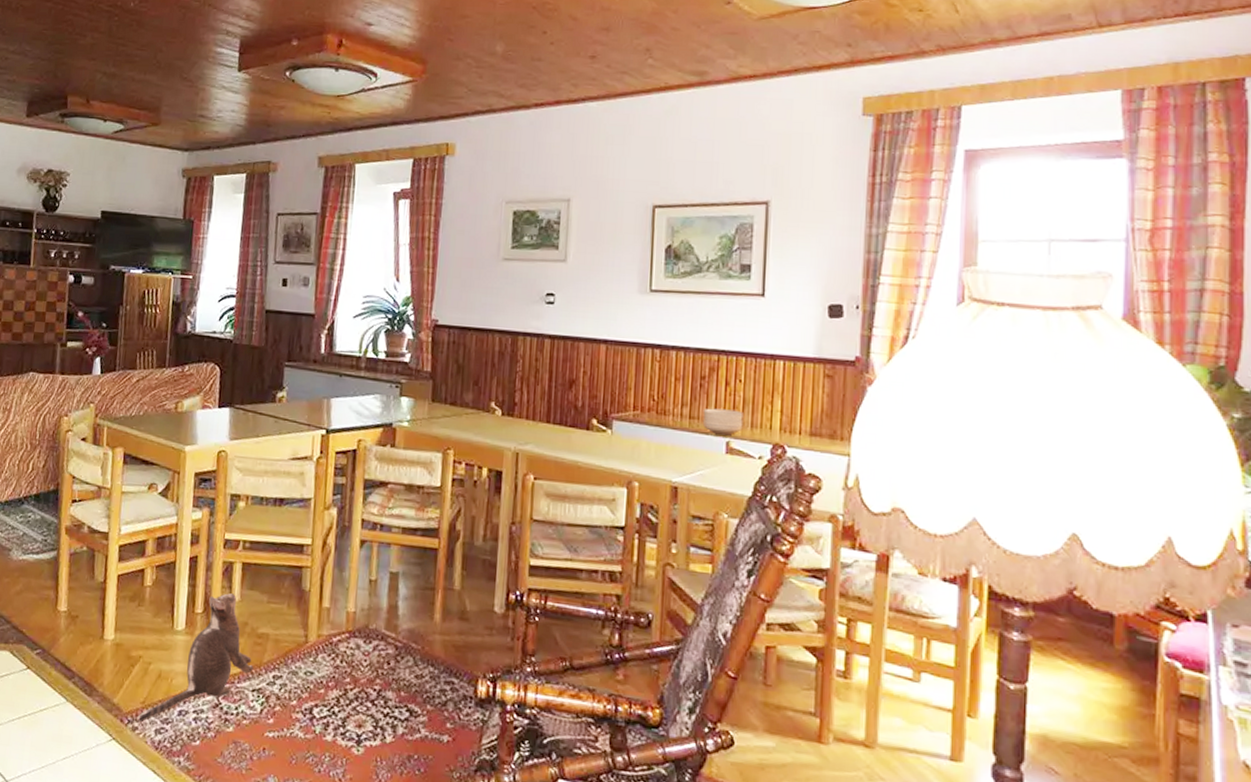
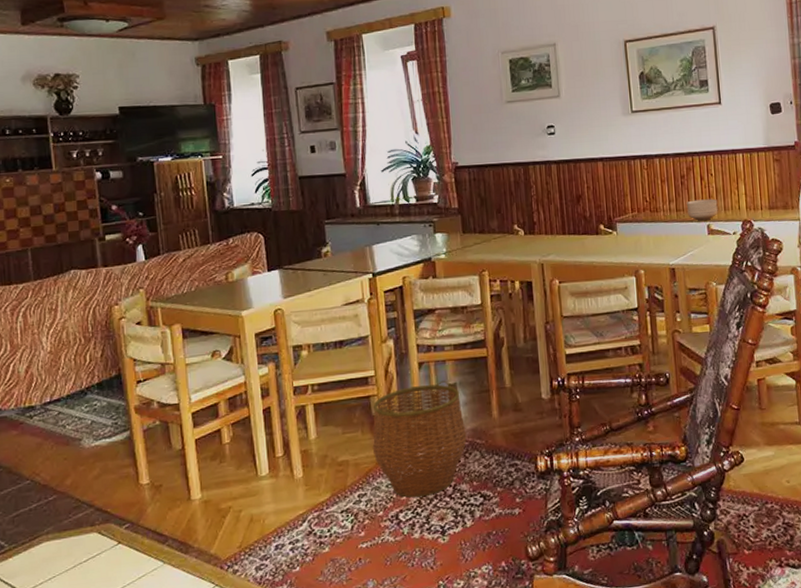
cat: present [137,593,254,722] -> none [236,433,339,564]
basket: none [296,565,402,696] -> present [372,380,467,498]

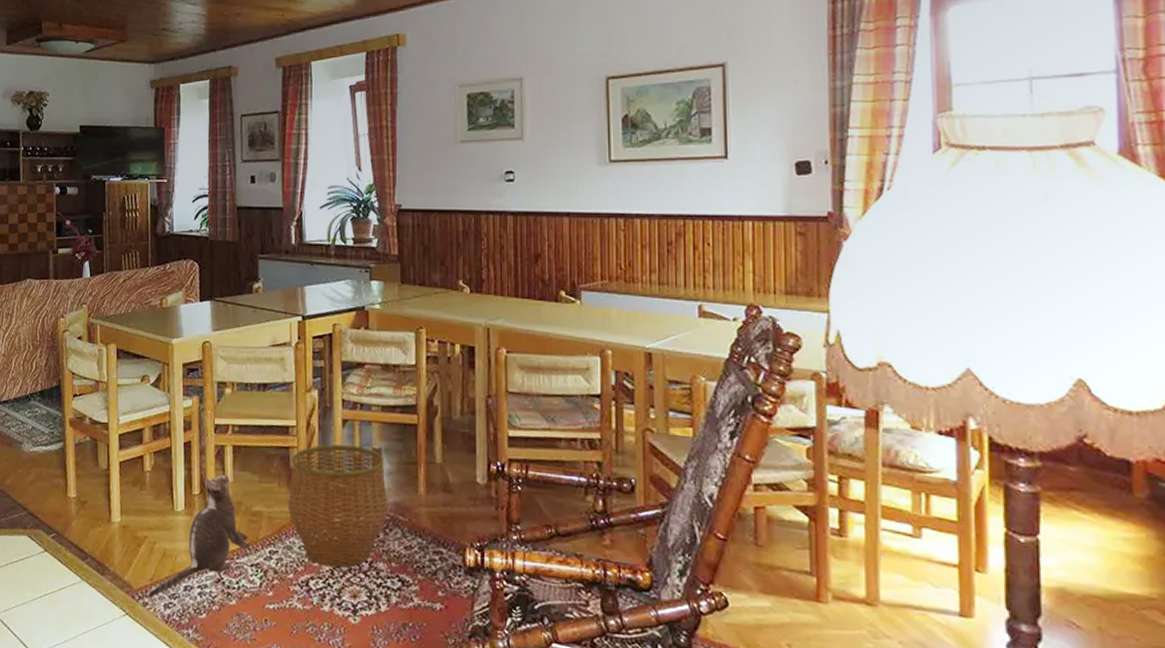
cat: none [236,433,339,564] -> present [146,475,251,597]
bowl: present [686,198,718,221] -> none [672,273,715,300]

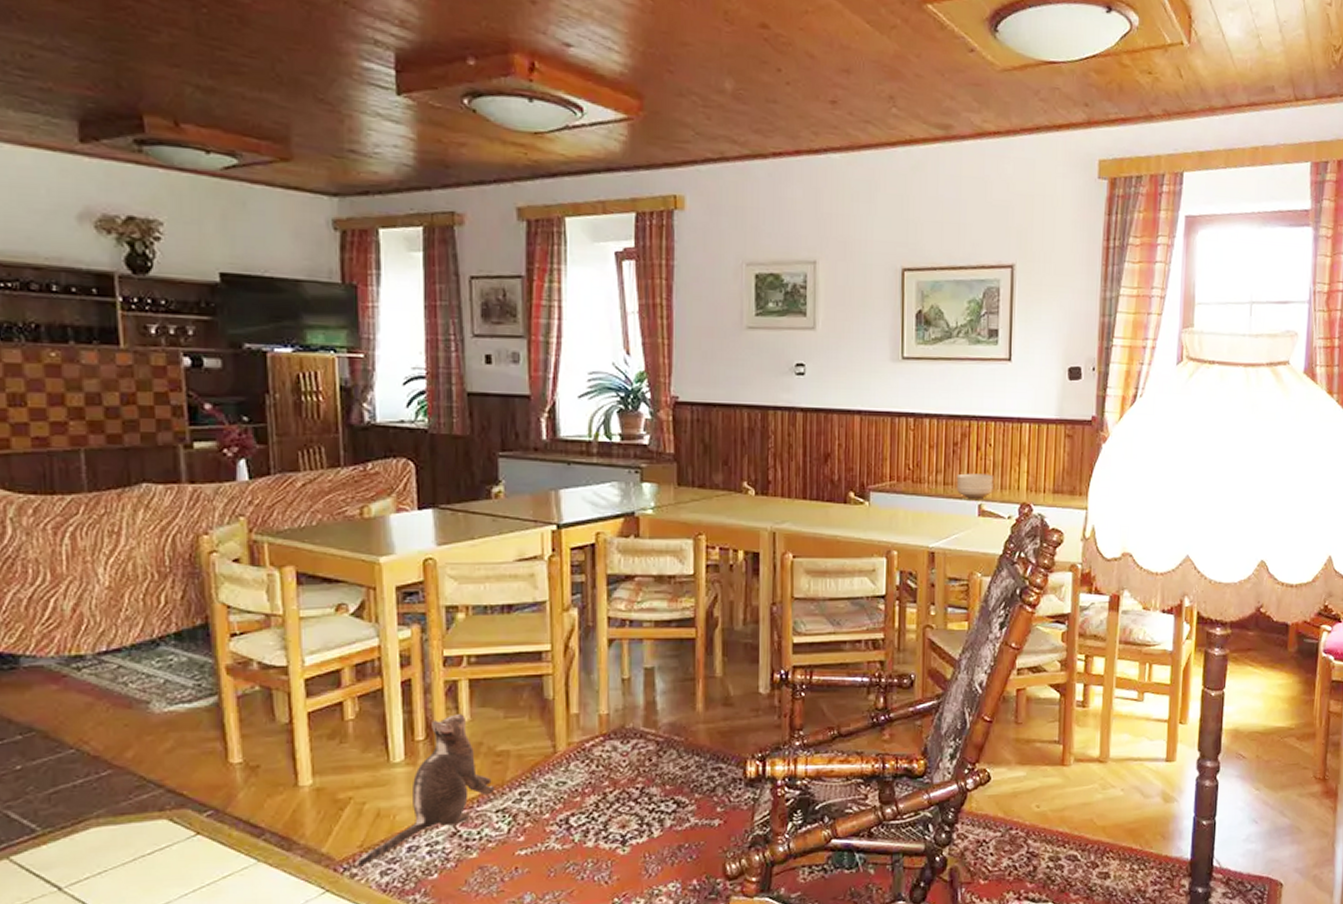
basket: present [287,443,388,568] -> none [541,662,662,800]
bowl: none [672,273,715,300] -> present [956,473,994,499]

